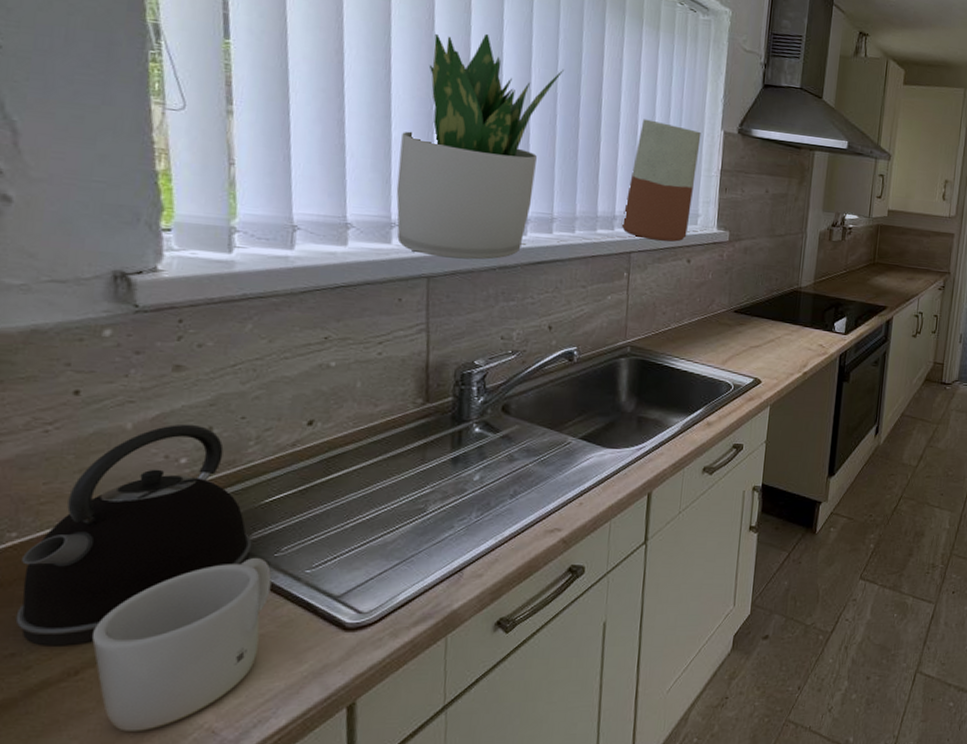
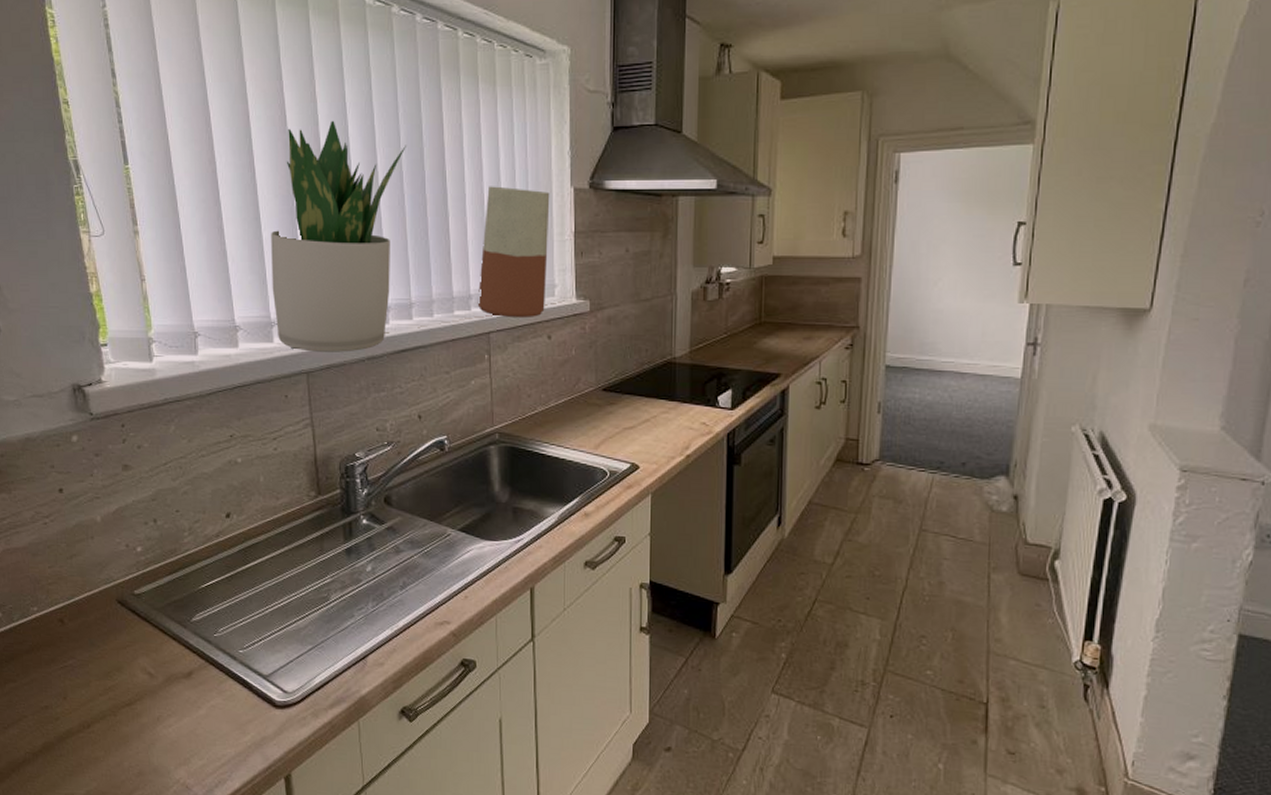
kettle: present [15,423,253,646] -> none [43,516,197,703]
mug: present [92,557,272,733] -> none [95,636,215,781]

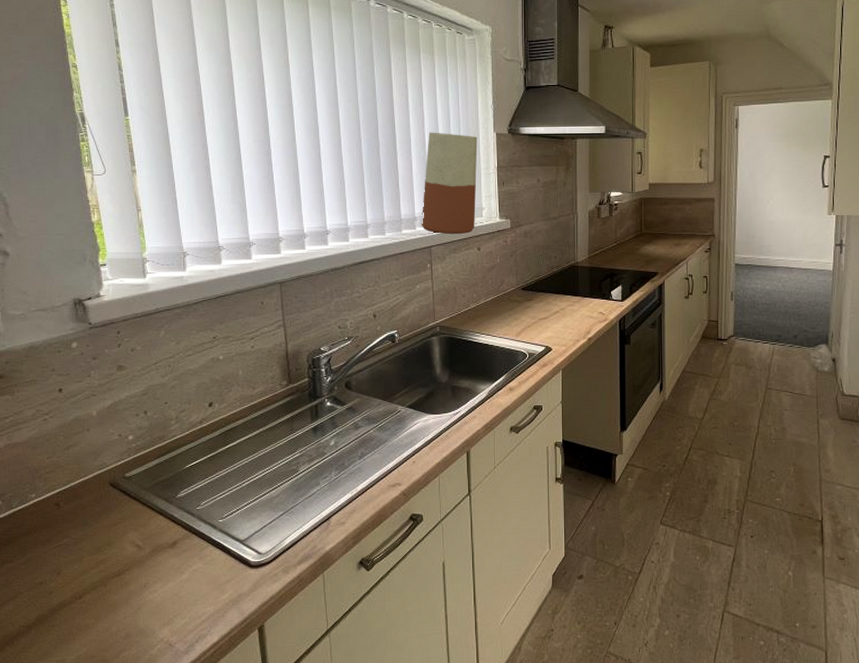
planter: present [271,120,406,352] -> none [250,81,363,266]

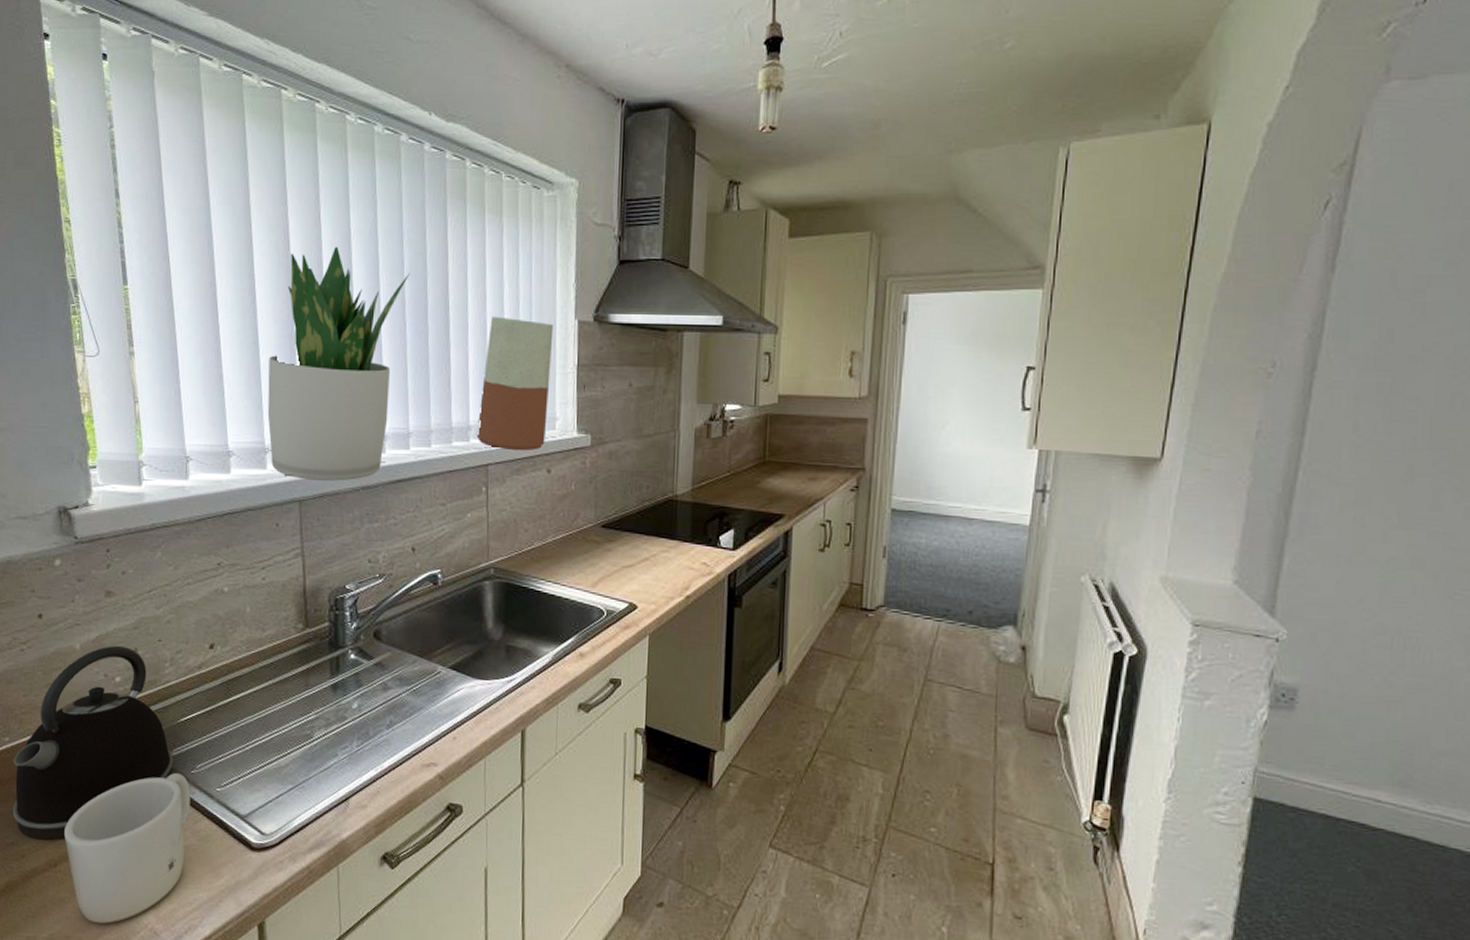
kettle: none [40,410,181,577] -> present [12,645,174,840]
mug: none [88,510,197,643] -> present [64,772,191,925]
planter: none [250,81,363,266] -> present [267,246,410,481]

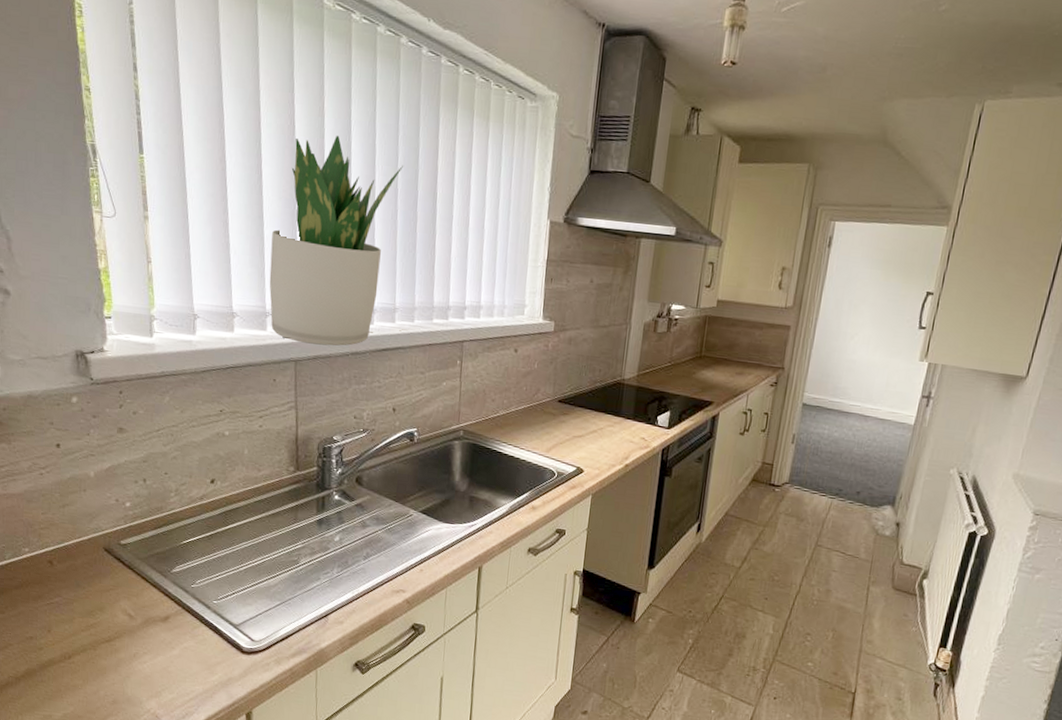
kettle: present [12,645,174,840] -> none [31,475,176,637]
mug: present [64,772,191,925] -> none [78,586,191,708]
vase: present [476,316,554,451] -> none [454,211,529,332]

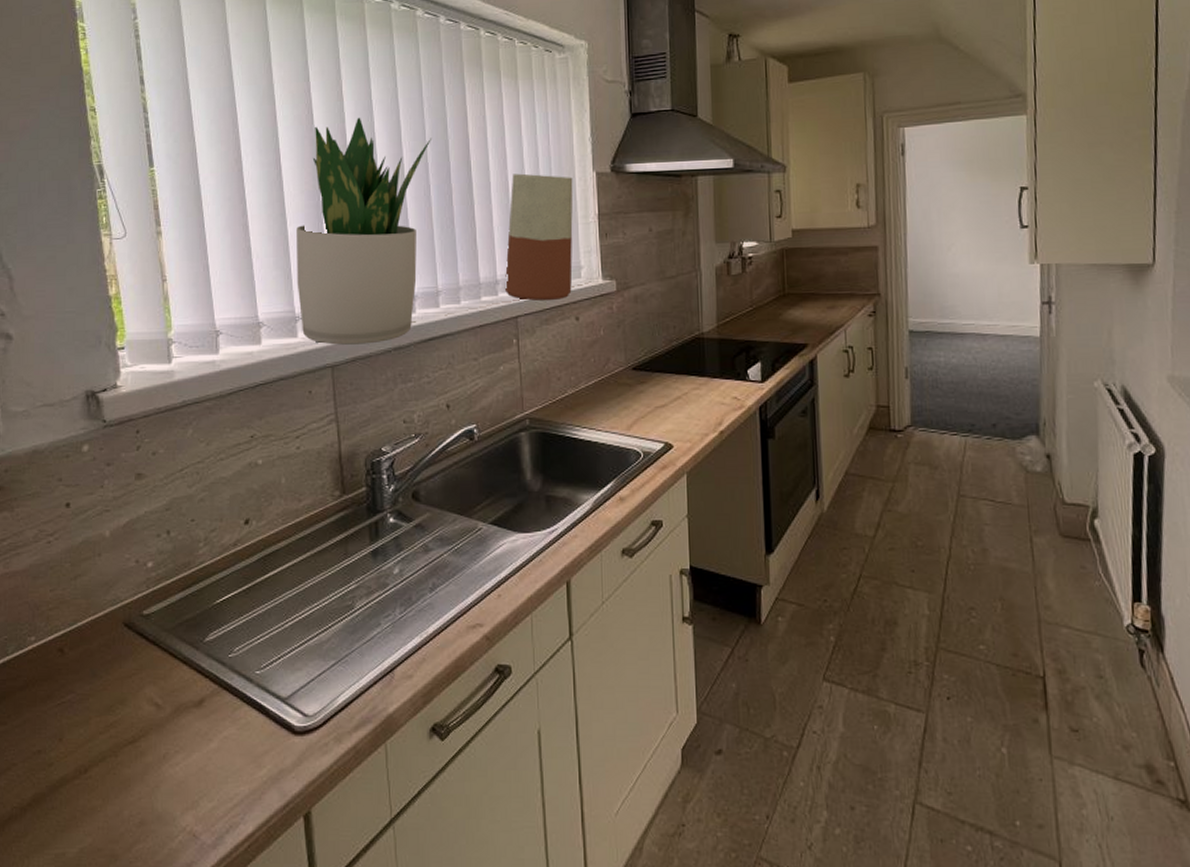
vase: none [454,211,529,332] -> present [504,173,573,302]

